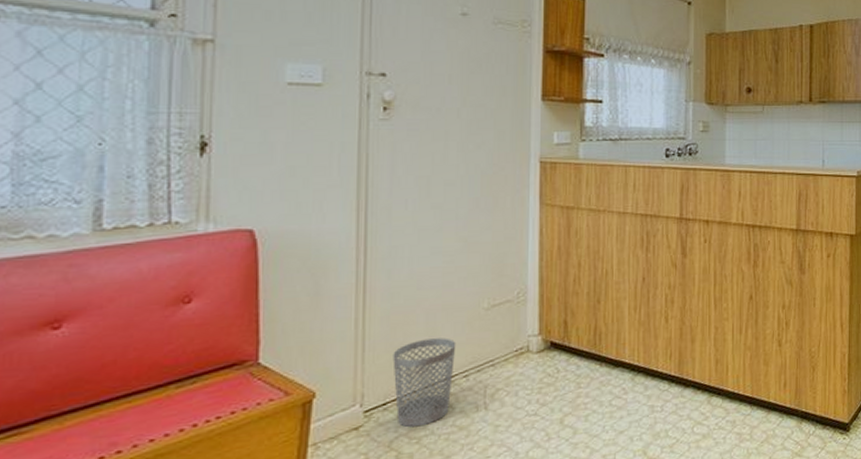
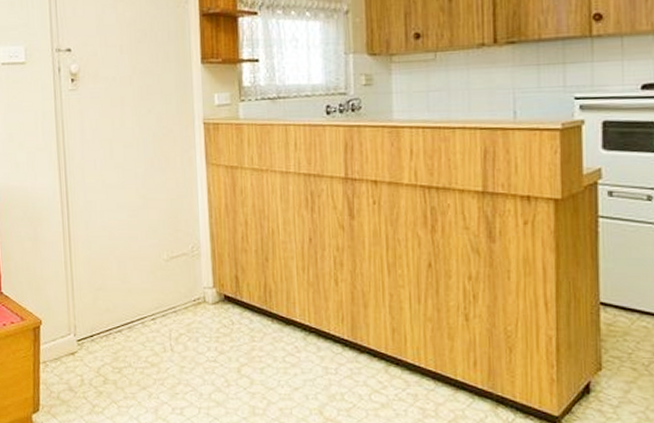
wastebasket: present [393,338,456,428] -> none [95,283,144,359]

